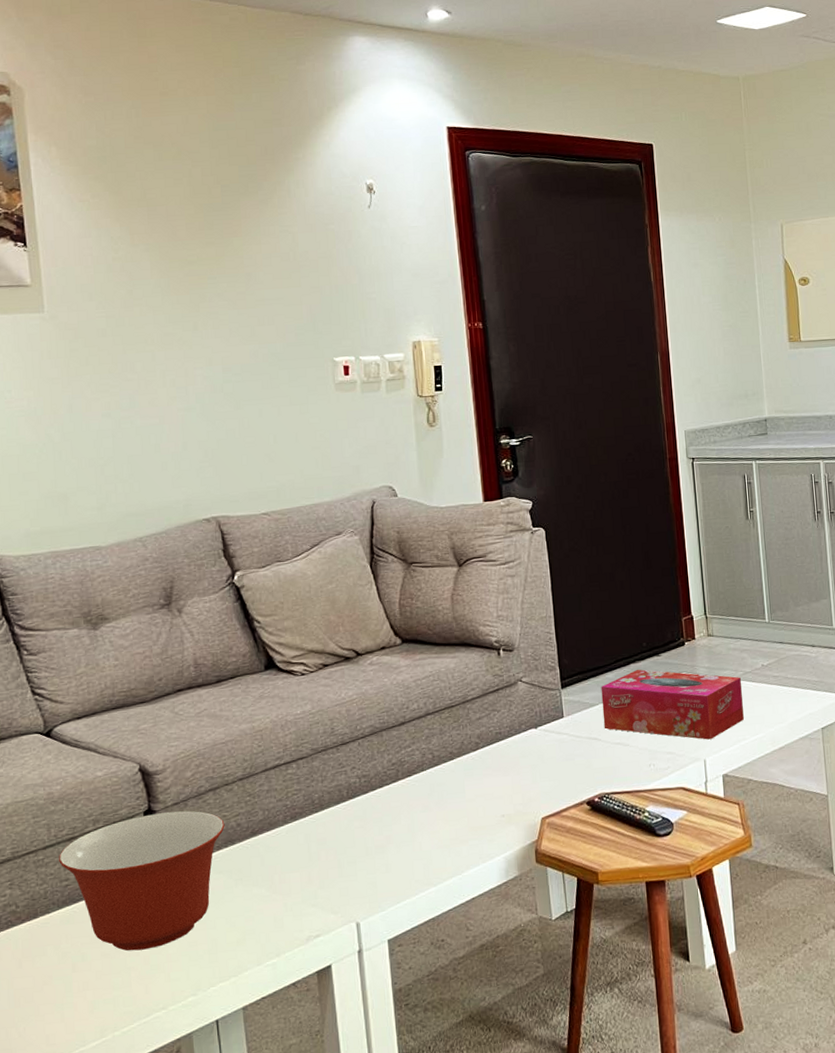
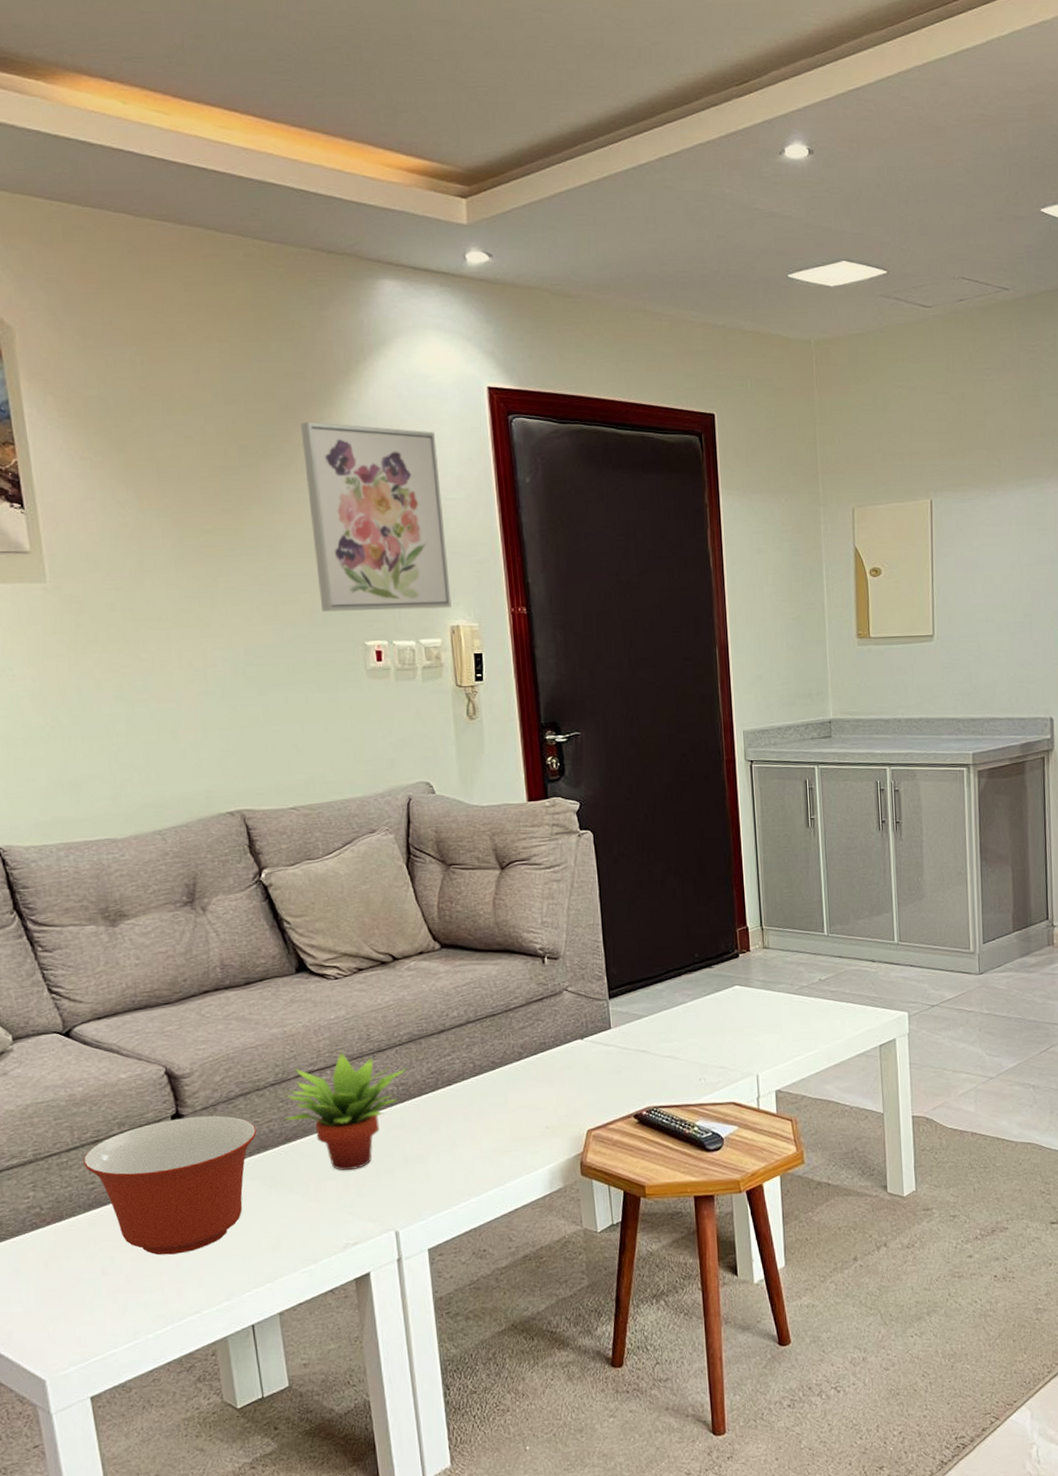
succulent plant: none [250,746,370,863] -> present [283,1052,408,1170]
wall art: none [277,162,414,332] -> present [300,422,452,612]
tissue box: present [601,669,744,740] -> none [650,981,799,1055]

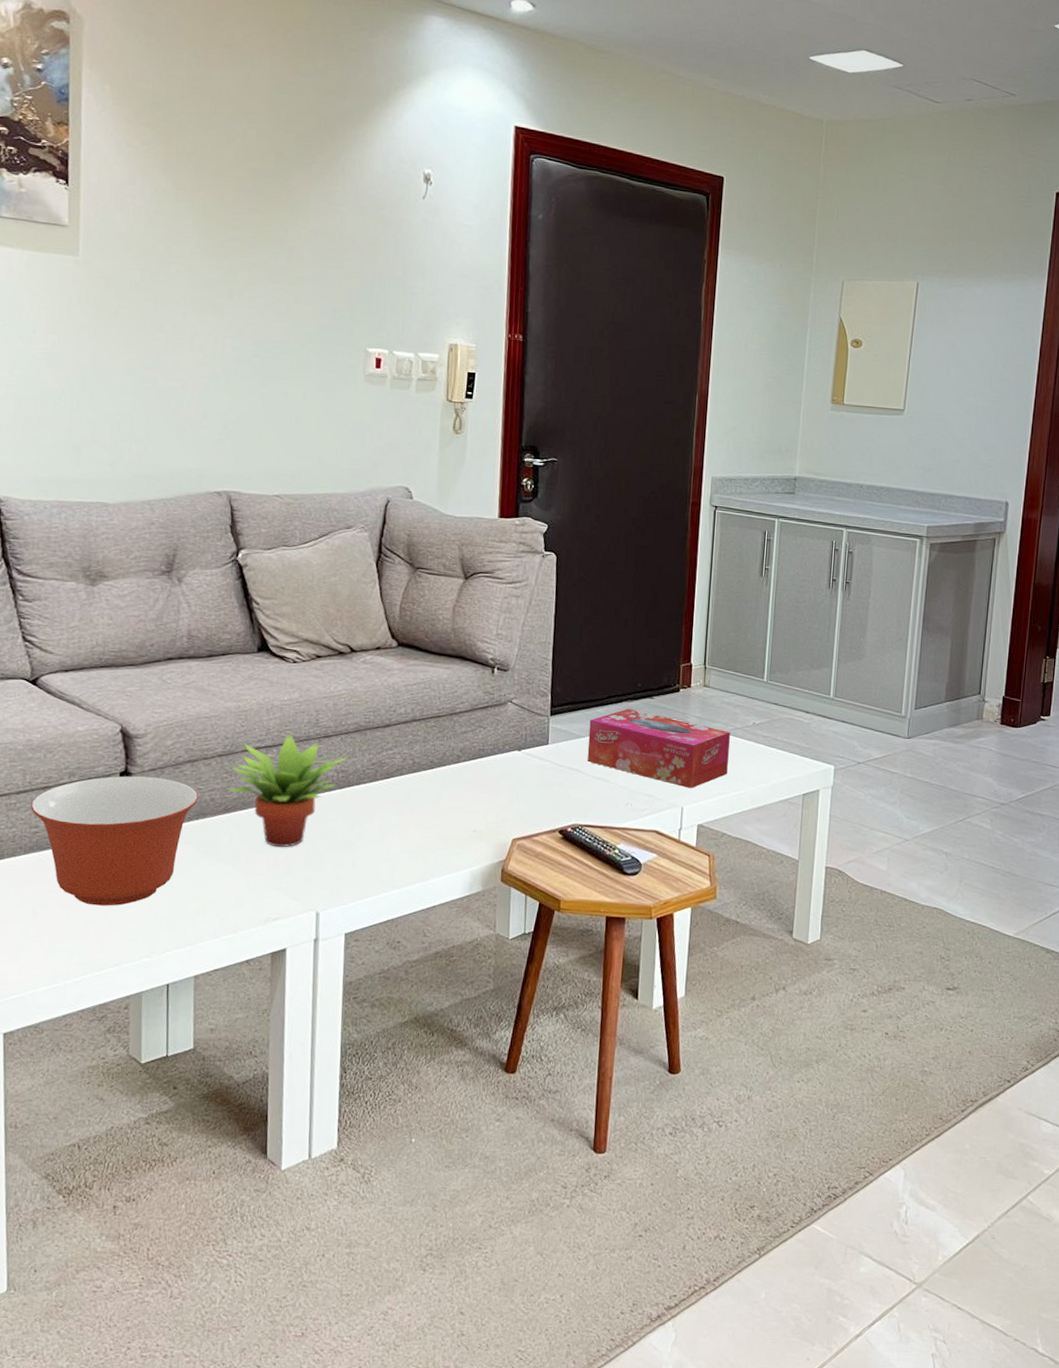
wall art: present [300,422,452,612] -> none [330,137,460,326]
tissue box: none [650,981,799,1055] -> present [587,709,731,788]

